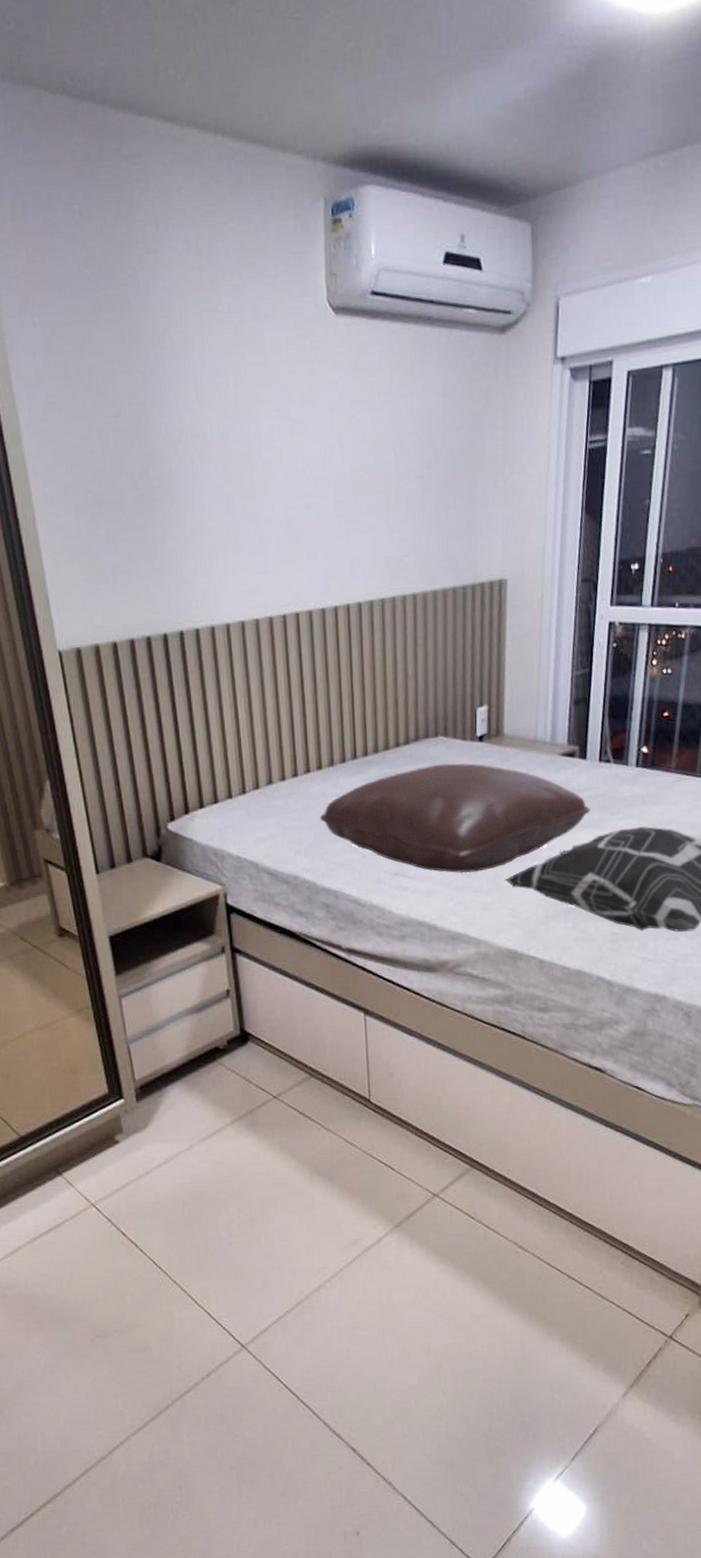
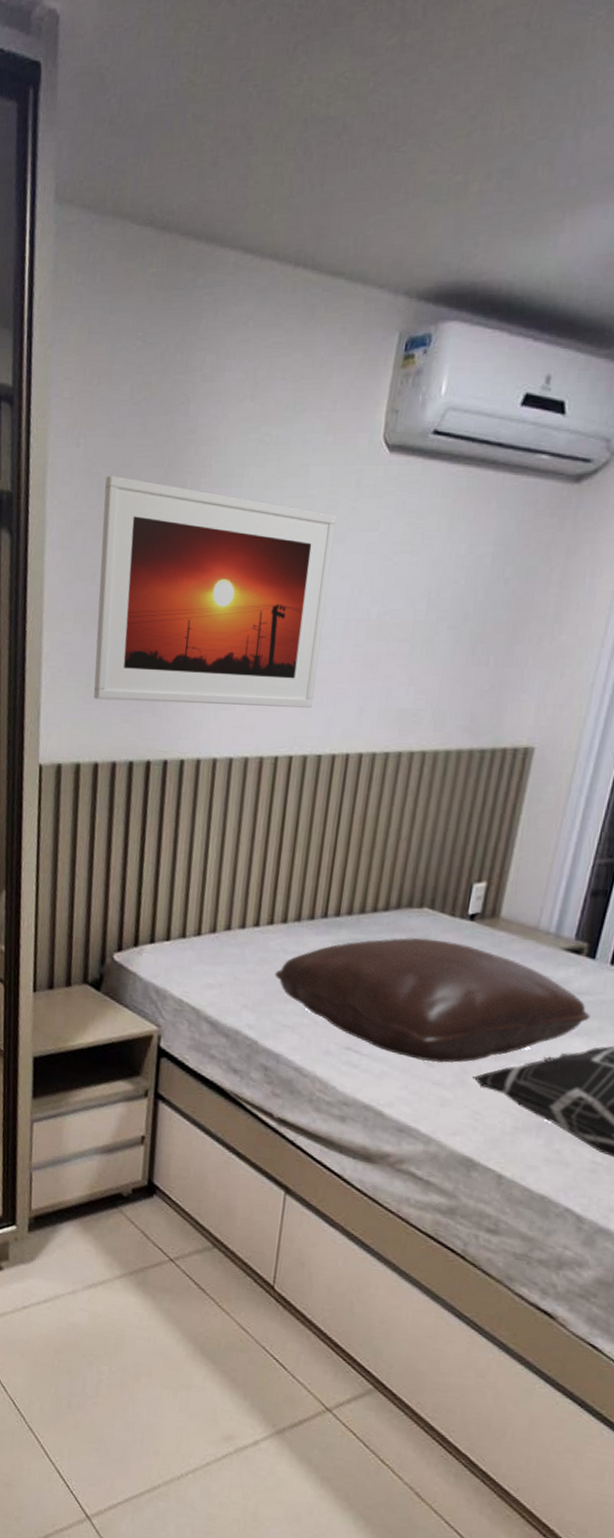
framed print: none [68,353,308,580] -> present [93,475,338,708]

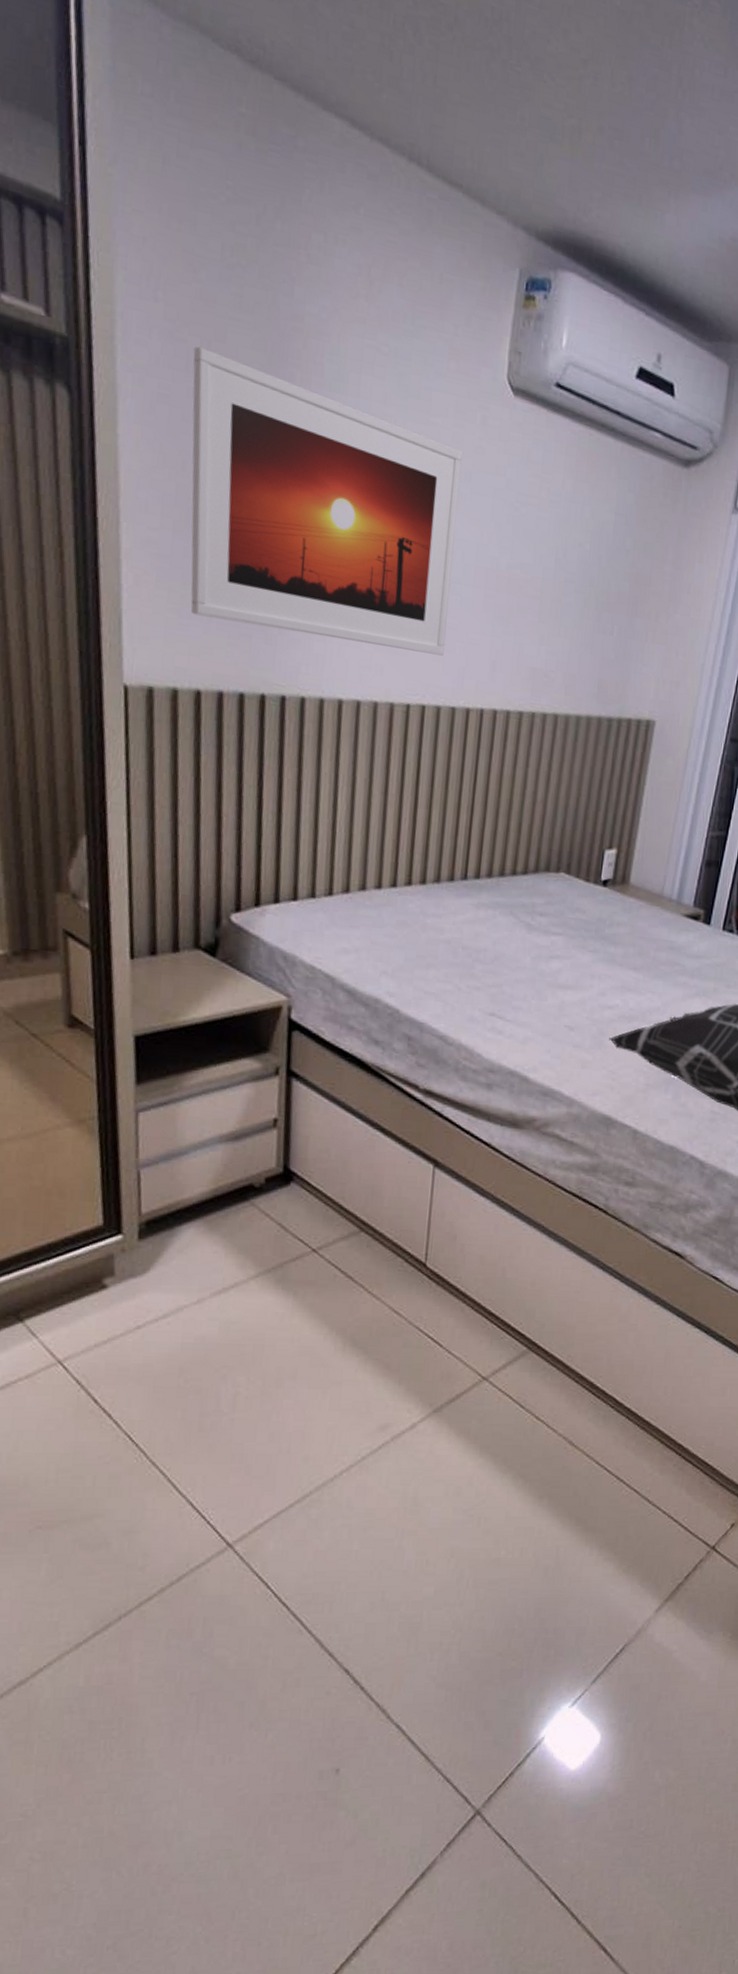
pillow: present [274,937,590,1063] -> none [414,902,707,1027]

